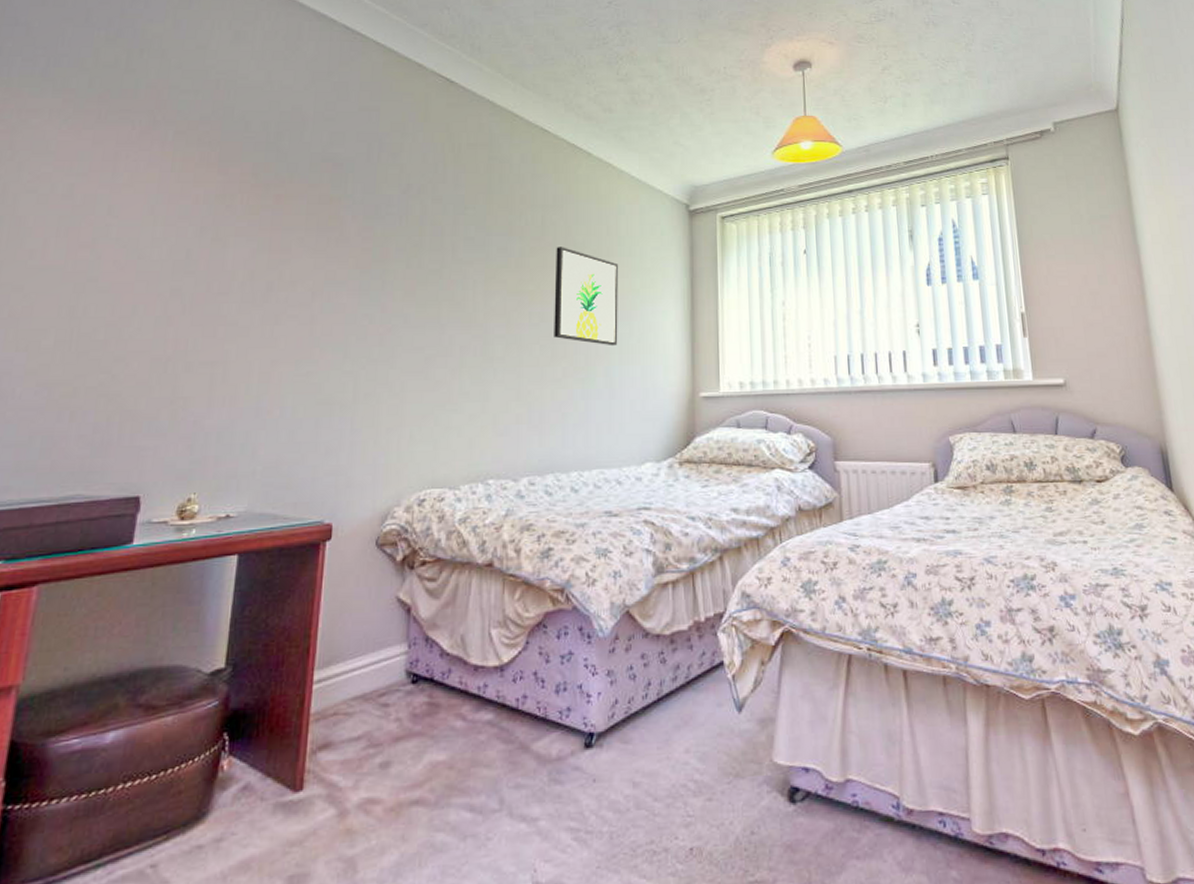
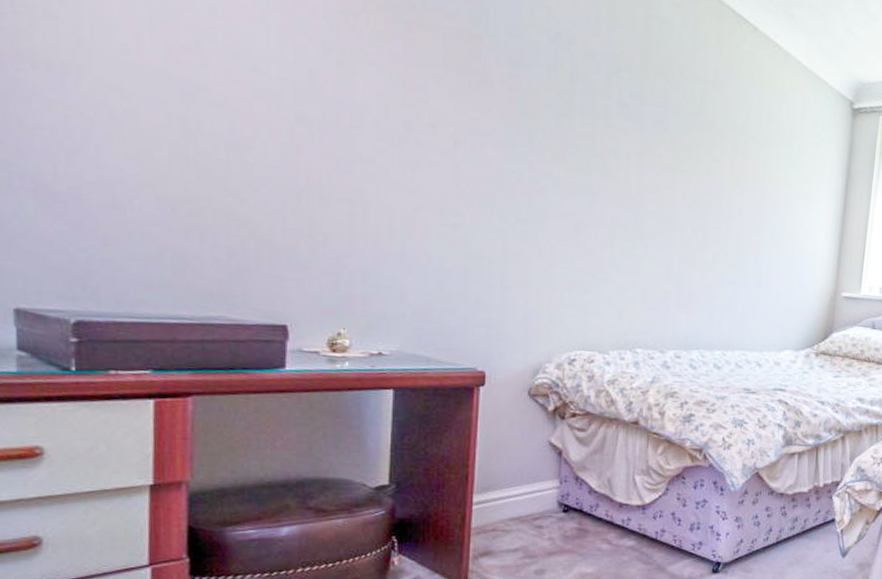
wall art: present [554,247,619,346] -> none [706,127,777,238]

